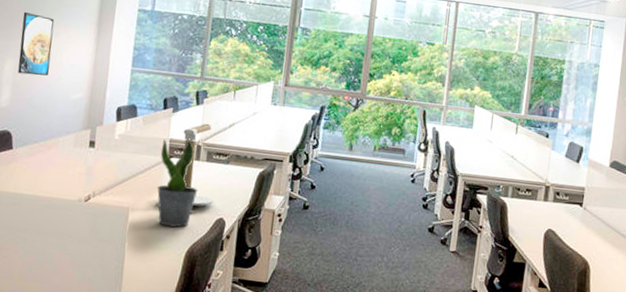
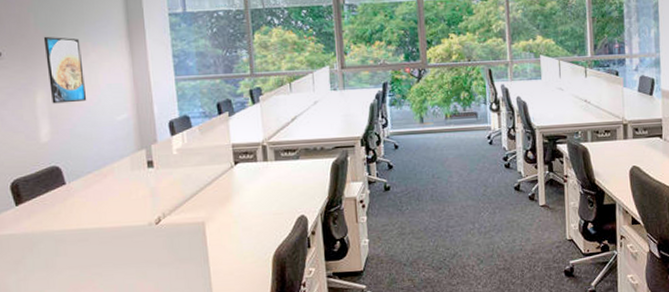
potted plant: present [157,137,198,228] -> none [225,139,273,234]
desk lamp: present [183,123,213,206] -> none [244,121,291,208]

